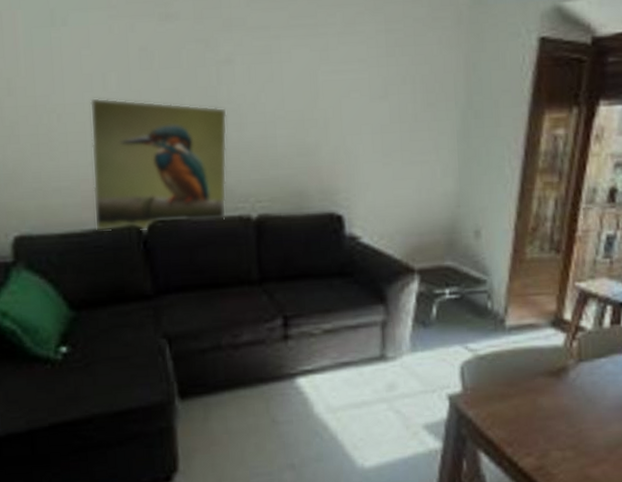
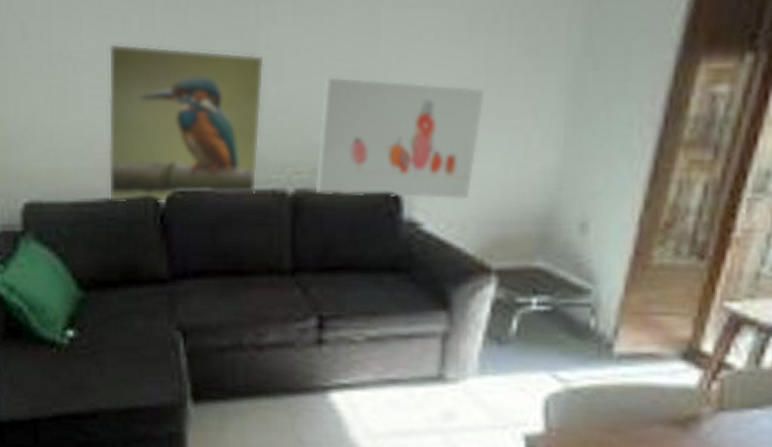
wall art: none [274,125,400,218] -> present [316,77,485,200]

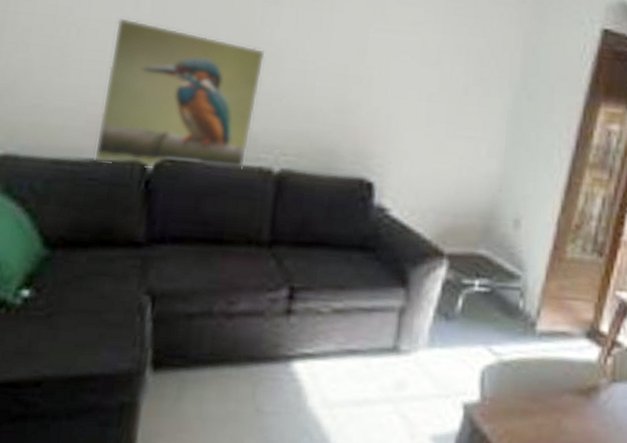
wall art: present [316,77,485,200] -> none [300,76,447,192]

